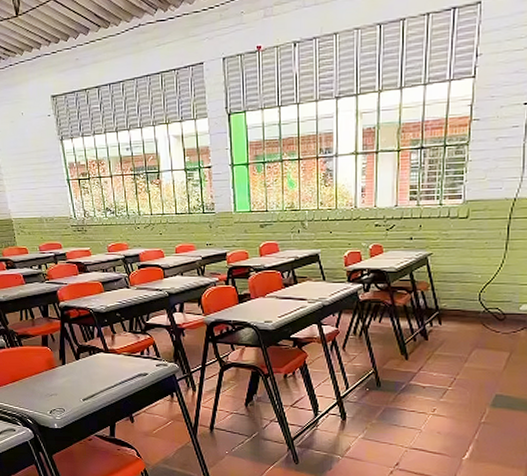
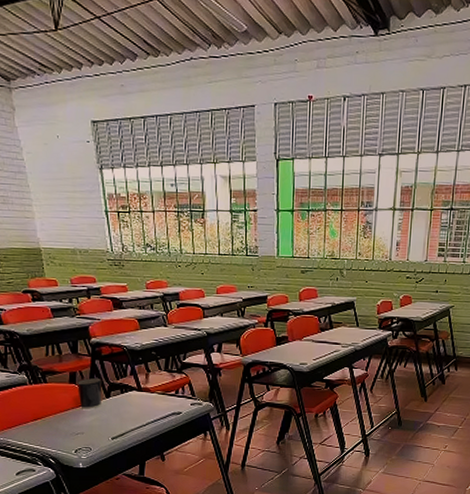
mug: none [49,341,72,371] -> present [77,378,102,409]

